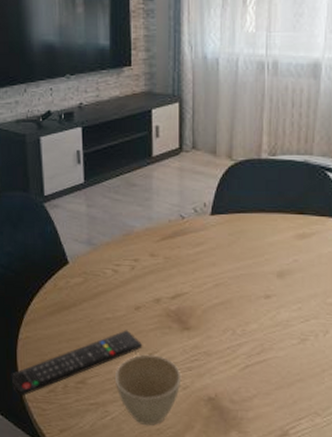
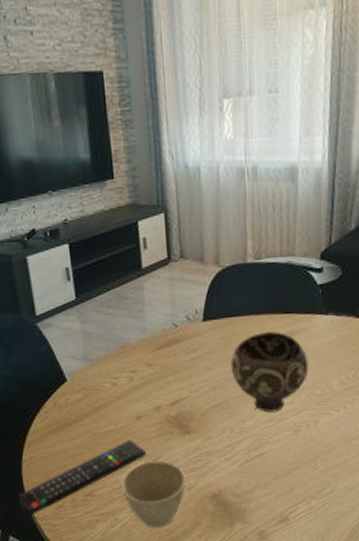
bowl: none [237,232,321,318] -> present [230,331,309,413]

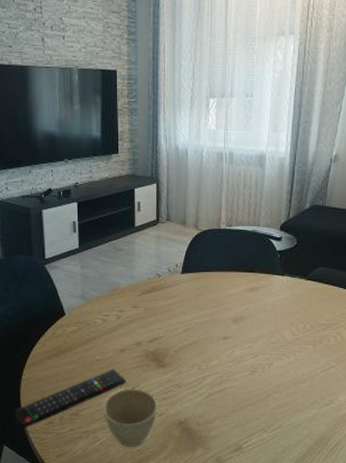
bowl: present [230,331,309,413] -> none [202,286,266,354]

